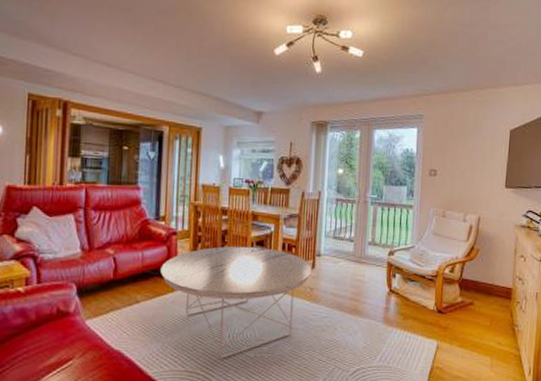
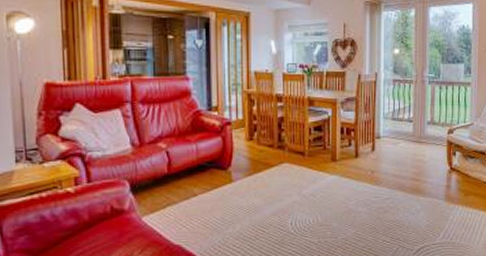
coffee table: present [161,246,312,359] -> none [217,132,372,246]

